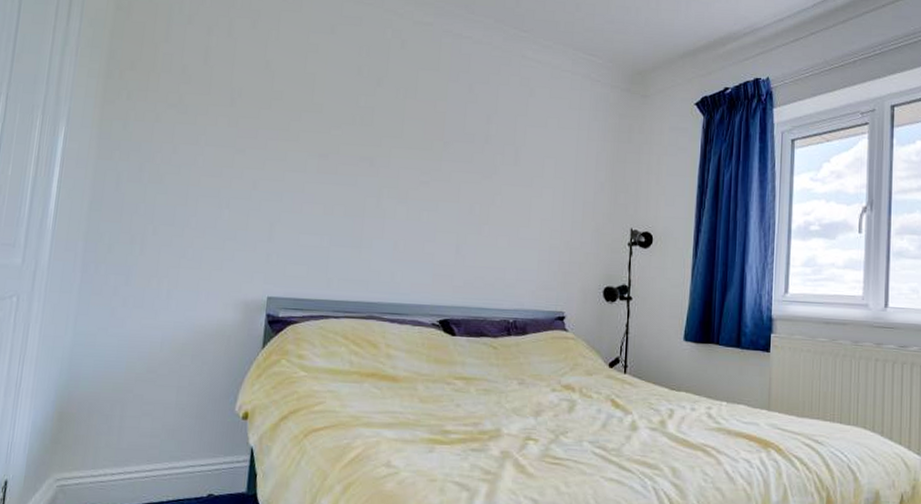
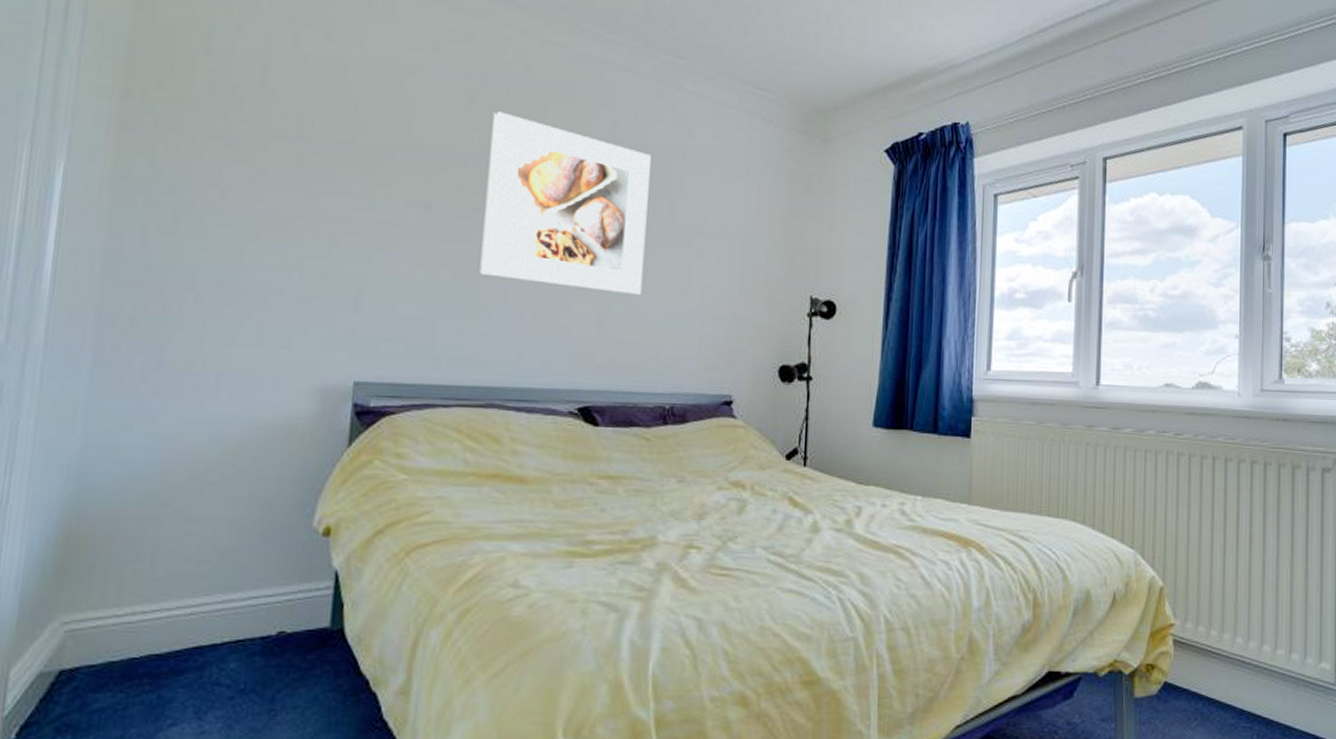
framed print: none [364,78,500,228] -> present [480,110,651,296]

